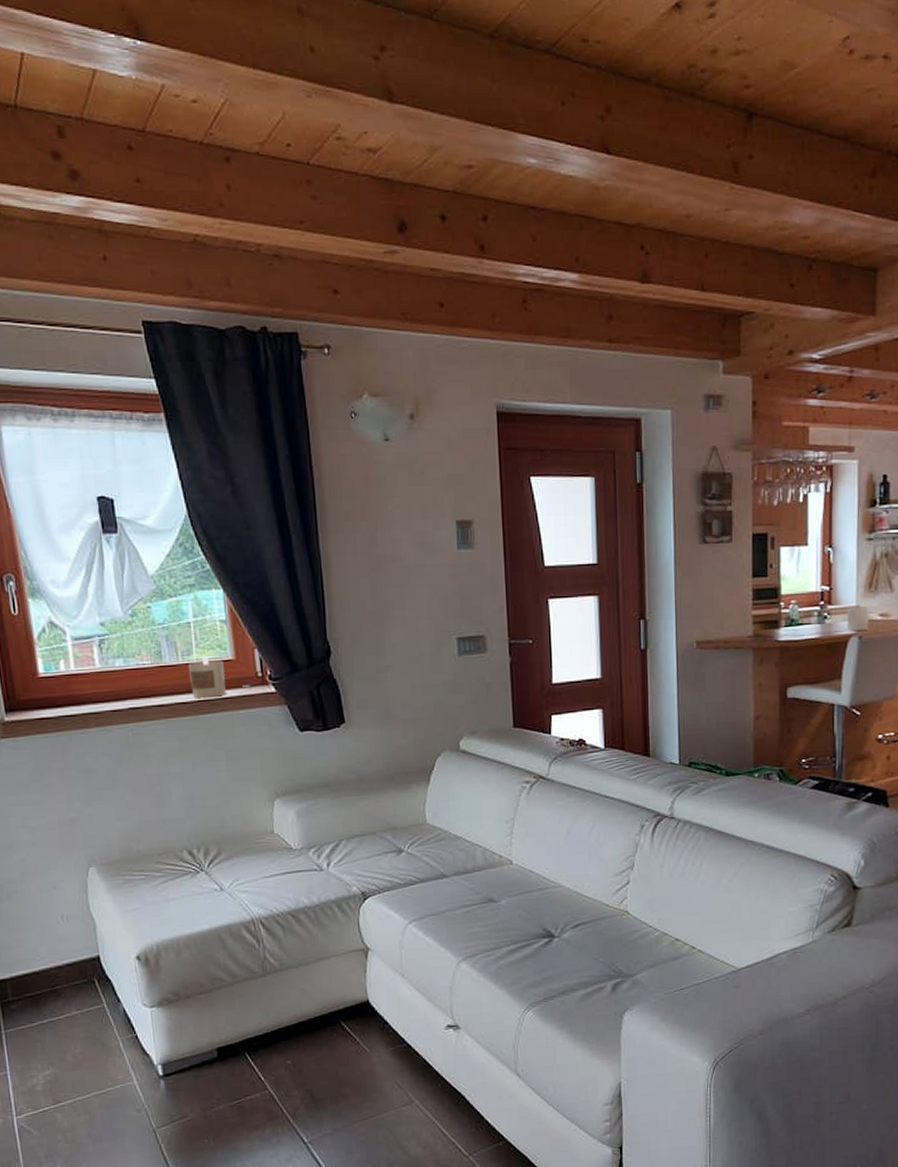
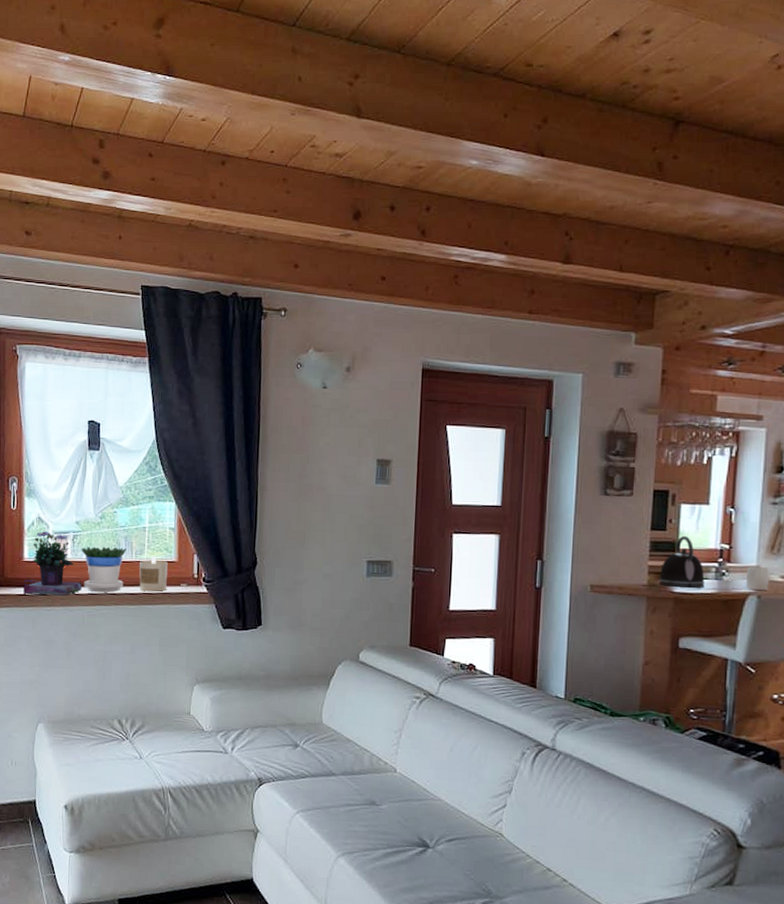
potted flower: none [42,637,119,718] -> present [23,530,82,596]
flowerpot: none [111,649,173,707] -> present [81,546,127,593]
kettle: none [763,580,808,636] -> present [658,535,705,588]

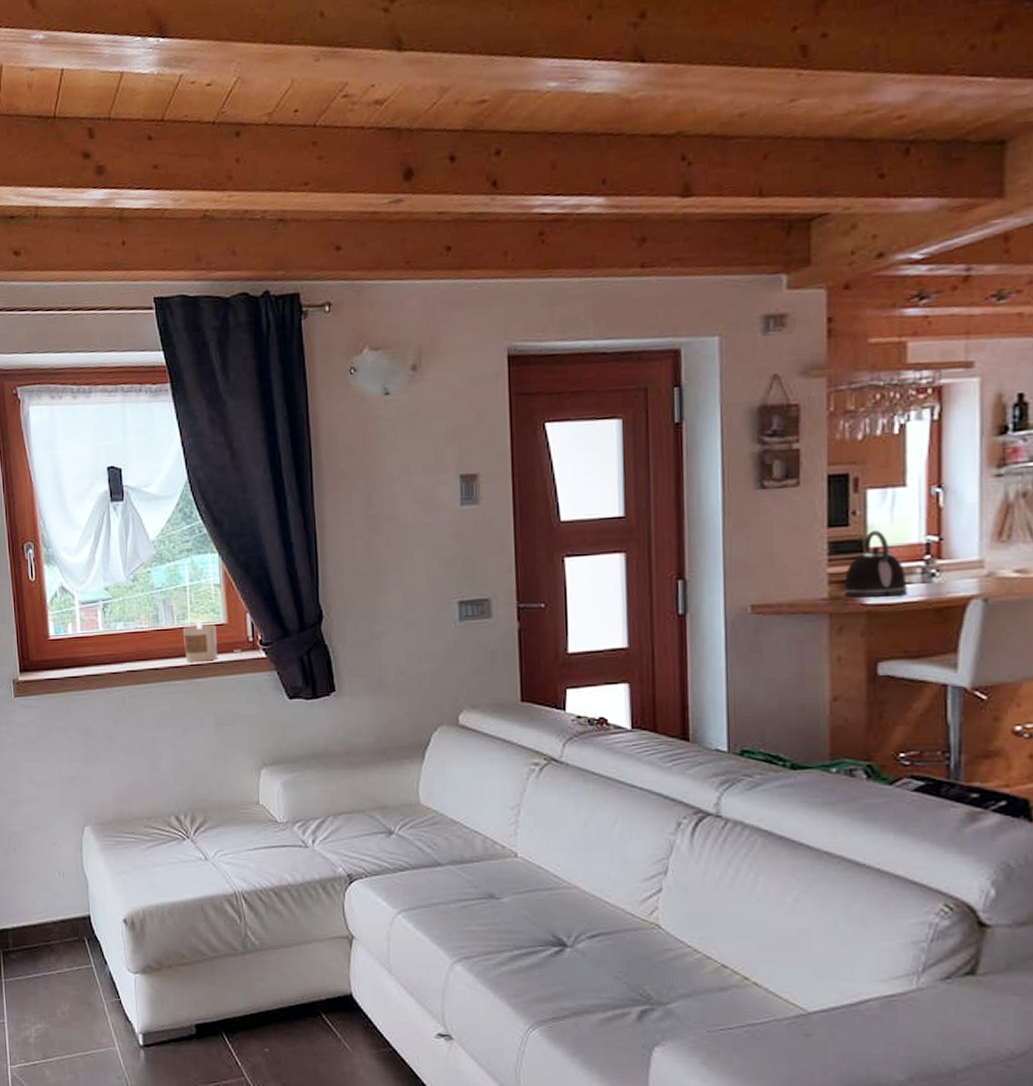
potted flower: present [23,530,82,596] -> none [51,602,118,679]
flowerpot: present [81,546,127,593] -> none [113,613,167,669]
mug: present [746,567,769,591] -> none [966,561,998,593]

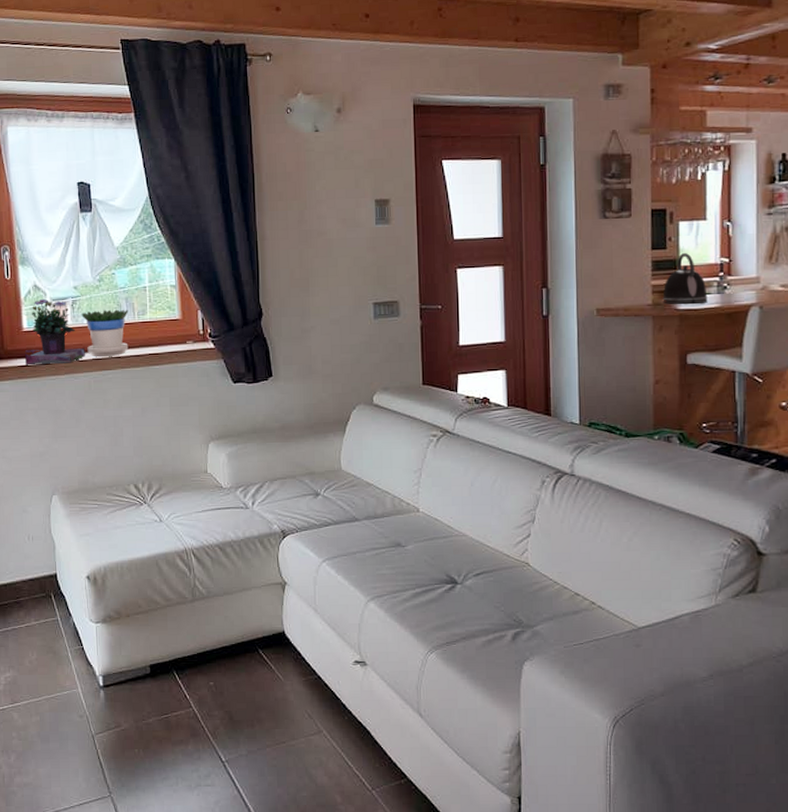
potted flower: none [51,602,118,679] -> present [24,298,85,366]
flowerpot: none [113,613,167,669] -> present [81,309,129,358]
candle: present [182,619,217,663] -> none [142,315,172,353]

